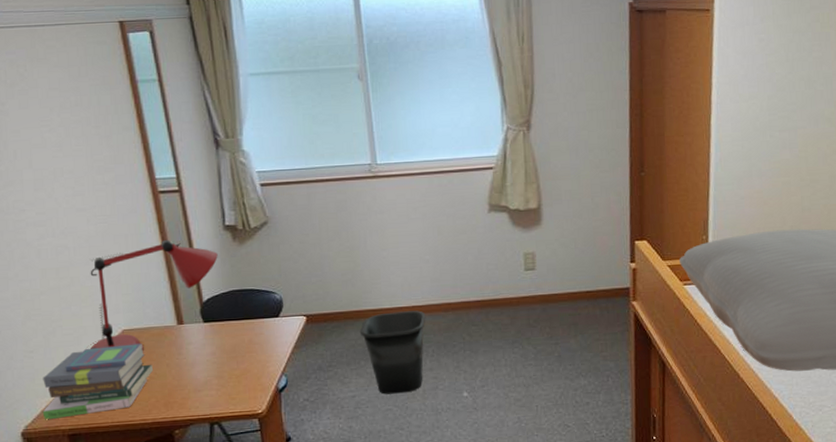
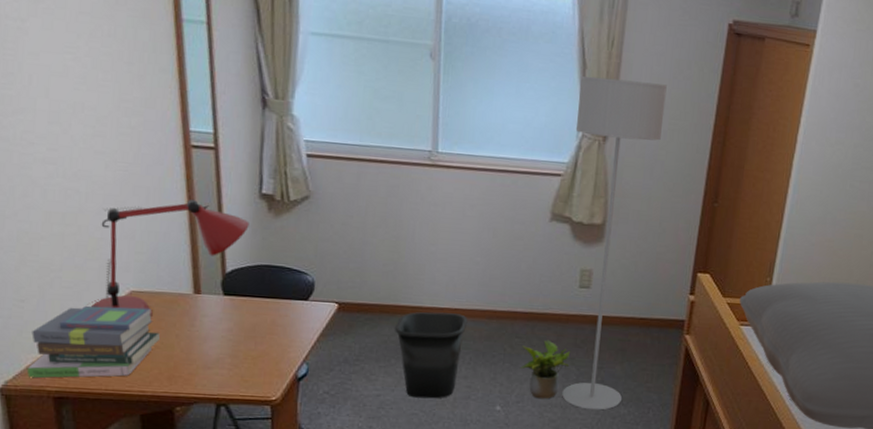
potted plant: none [478,324,527,381] -> present [519,340,571,399]
floor lamp: none [498,69,581,385] -> present [562,76,667,410]

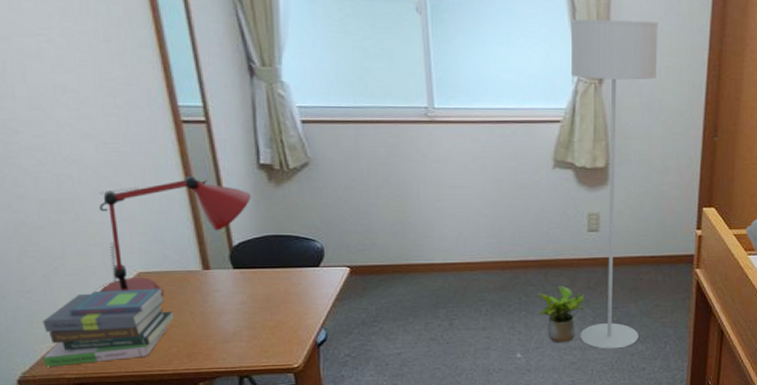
waste bin: present [394,311,468,399] -> none [408,267,481,353]

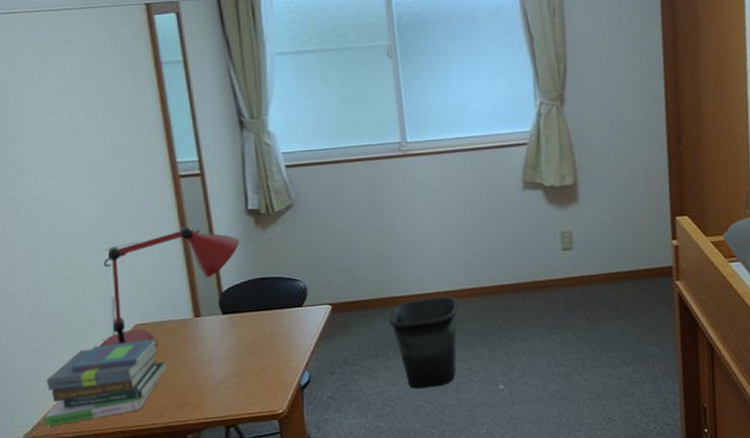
waste bin: none [408,267,481,353] -> present [388,296,459,389]
potted plant: present [536,285,585,343] -> none [514,308,566,371]
floor lamp: present [572,19,658,349] -> none [530,42,624,374]

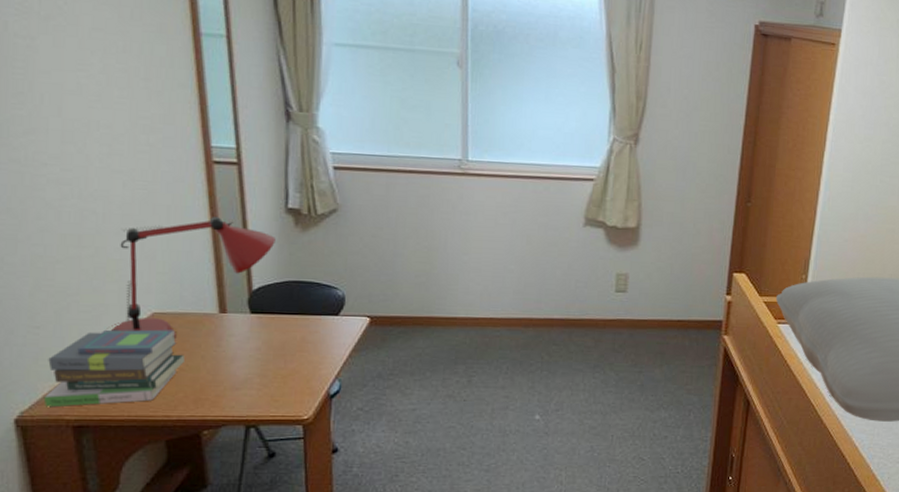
waste bin: present [388,296,459,389] -> none [428,322,504,411]

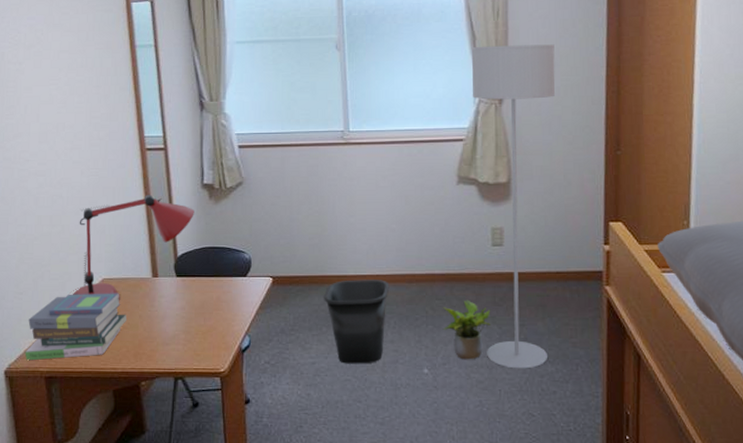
waste bin: none [428,322,504,411] -> present [323,279,390,364]
potted plant: none [557,346,609,406] -> present [442,300,491,360]
floor lamp: none [602,80,696,415] -> present [472,44,555,369]

